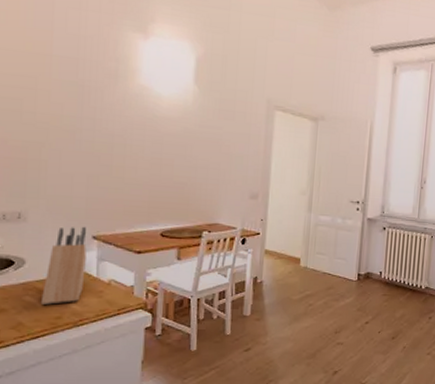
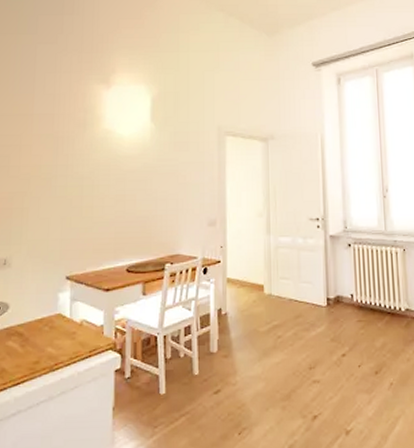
knife block: present [40,226,87,305] -> none [21,267,61,349]

